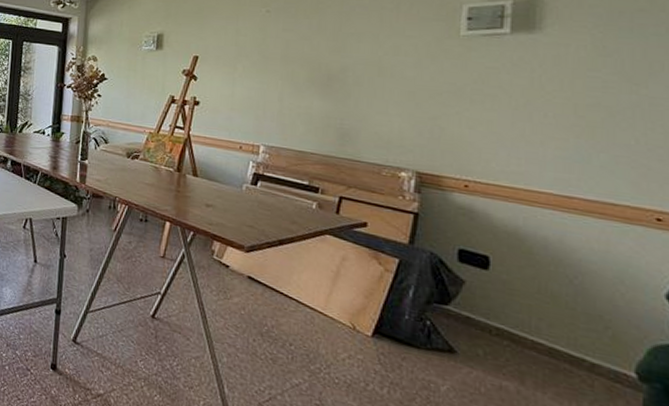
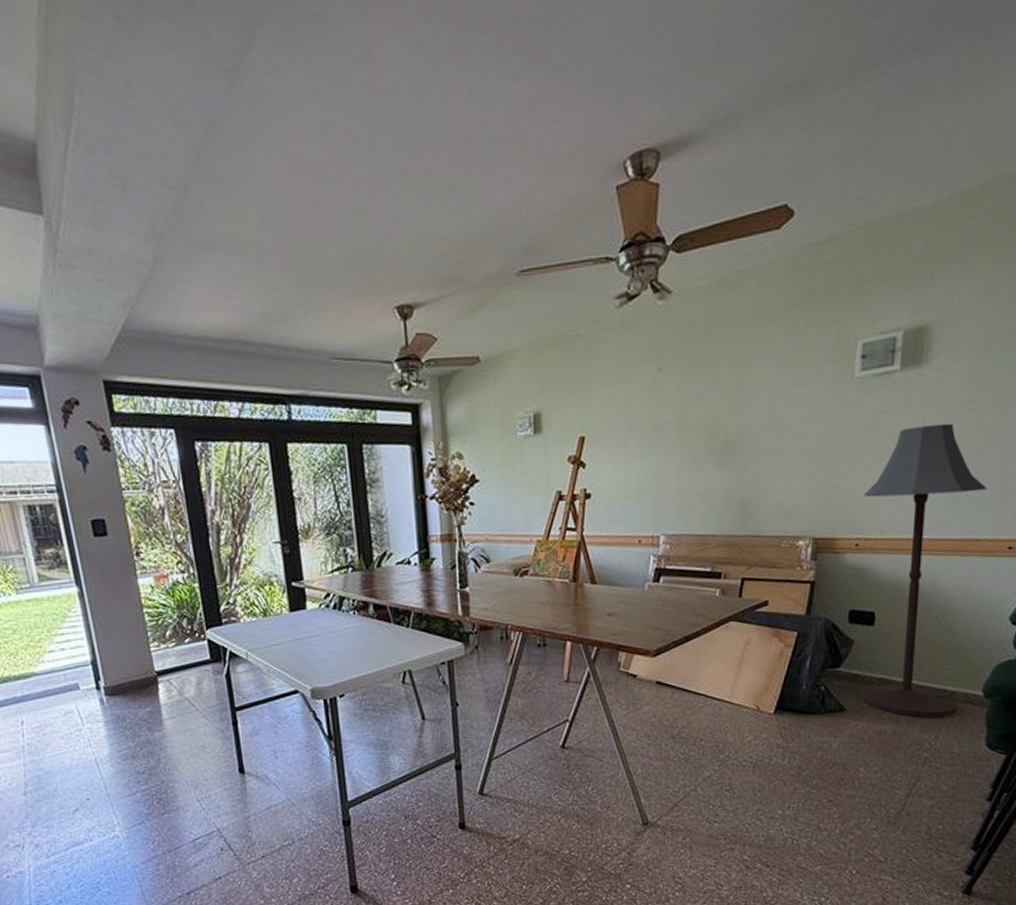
floor lamp: none [473,85,623,392] -> present [859,423,988,718]

